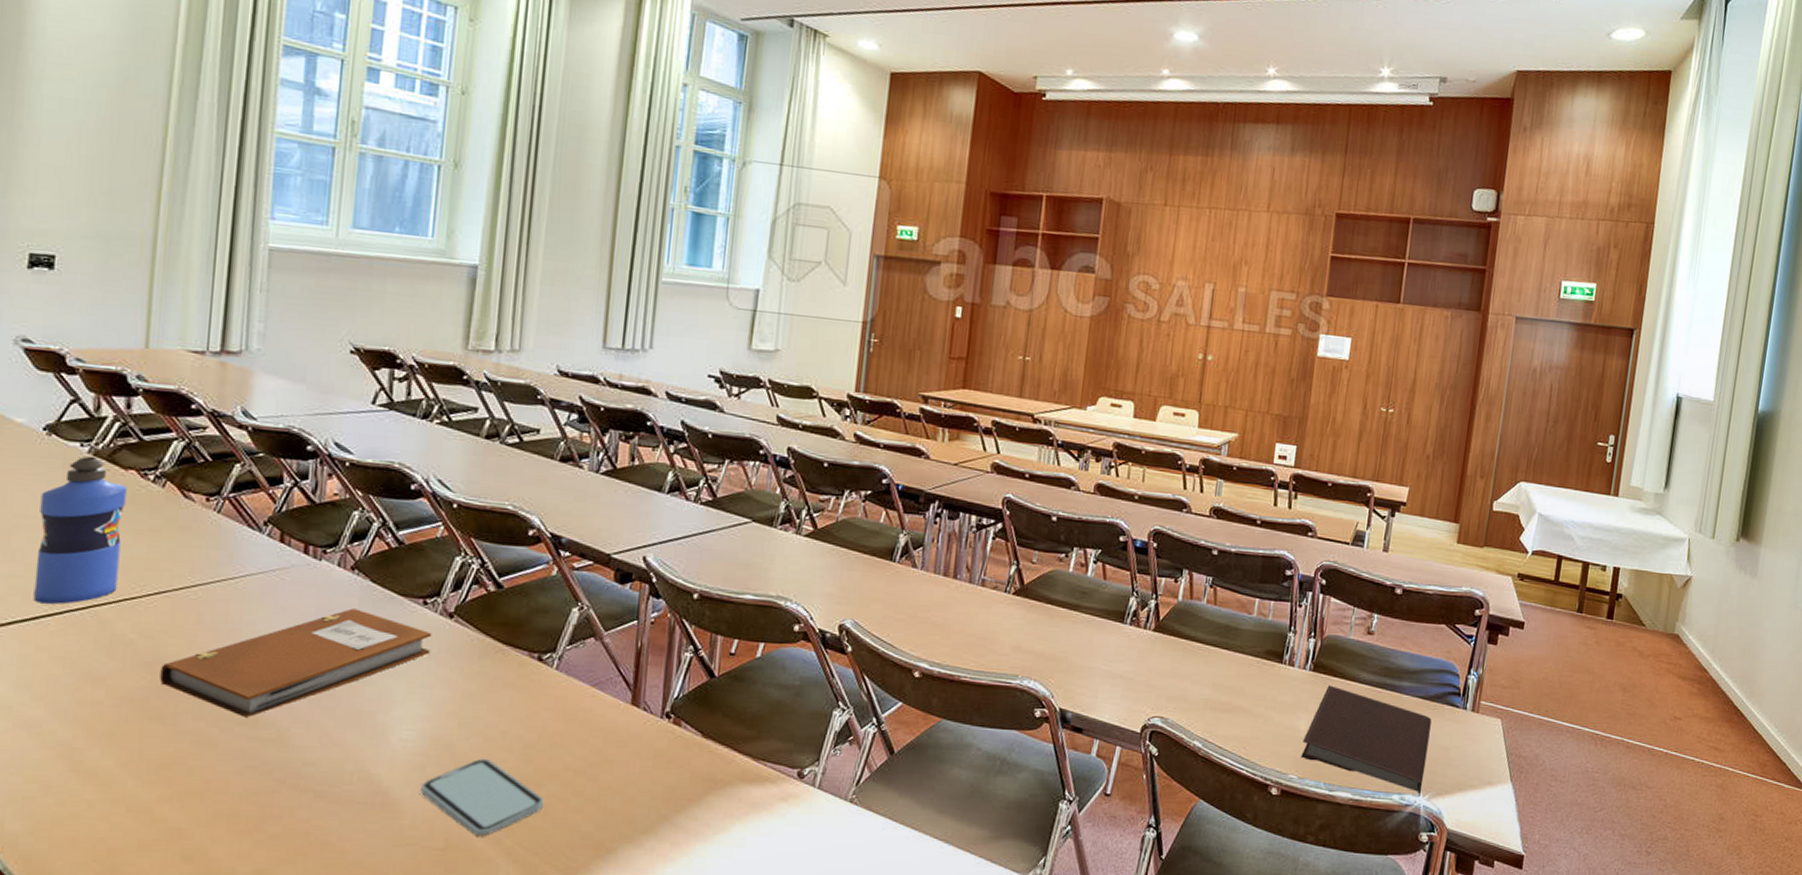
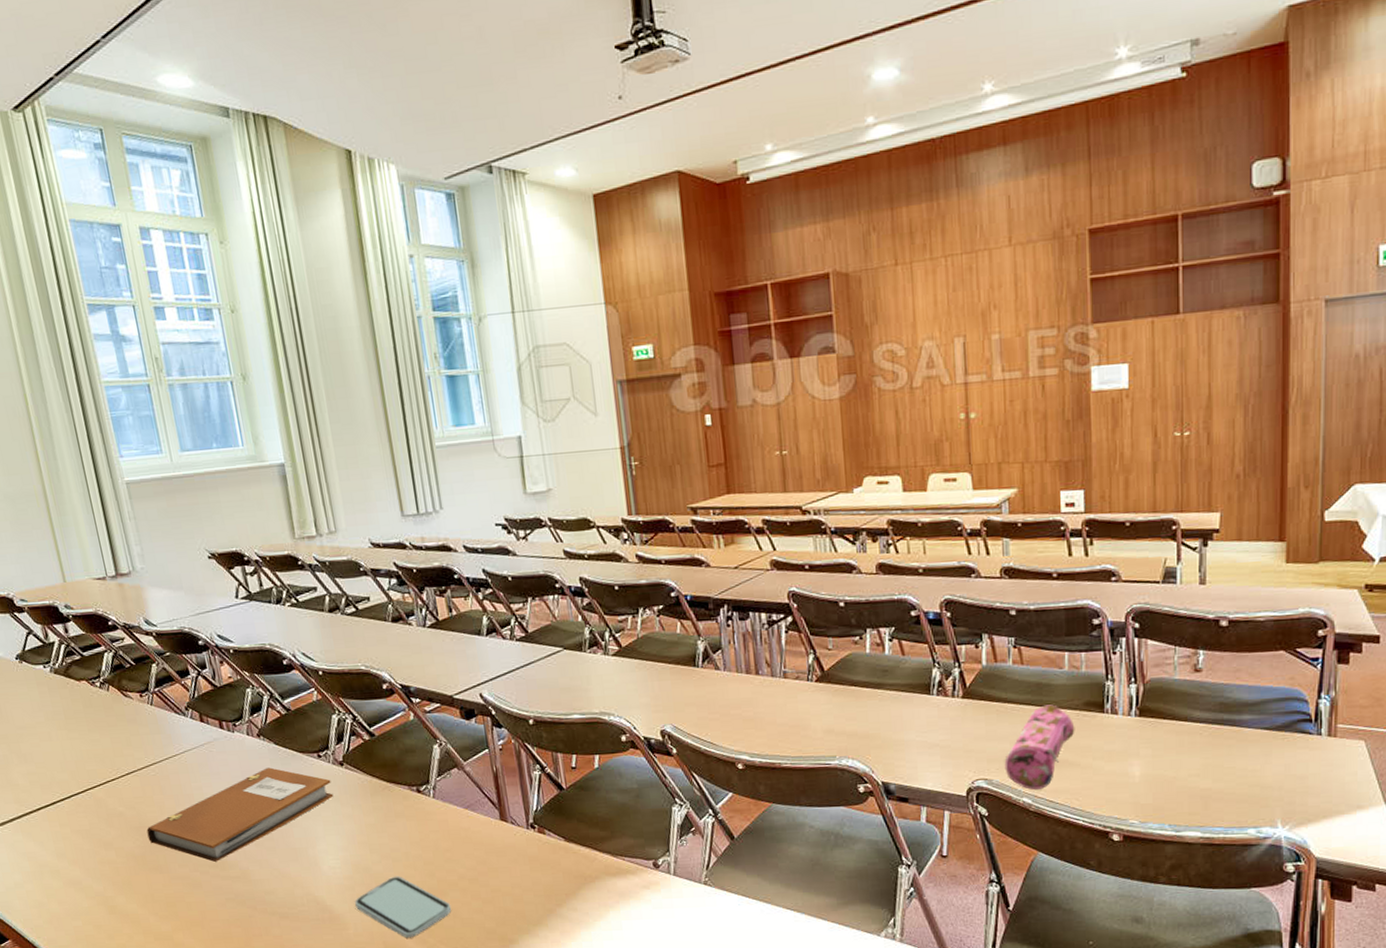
water bottle: present [33,456,127,604] -> none [29,674,100,792]
pencil case: none [1181,648,1254,734] -> present [1004,704,1075,790]
notebook: present [1301,685,1432,796] -> none [1139,728,1282,827]

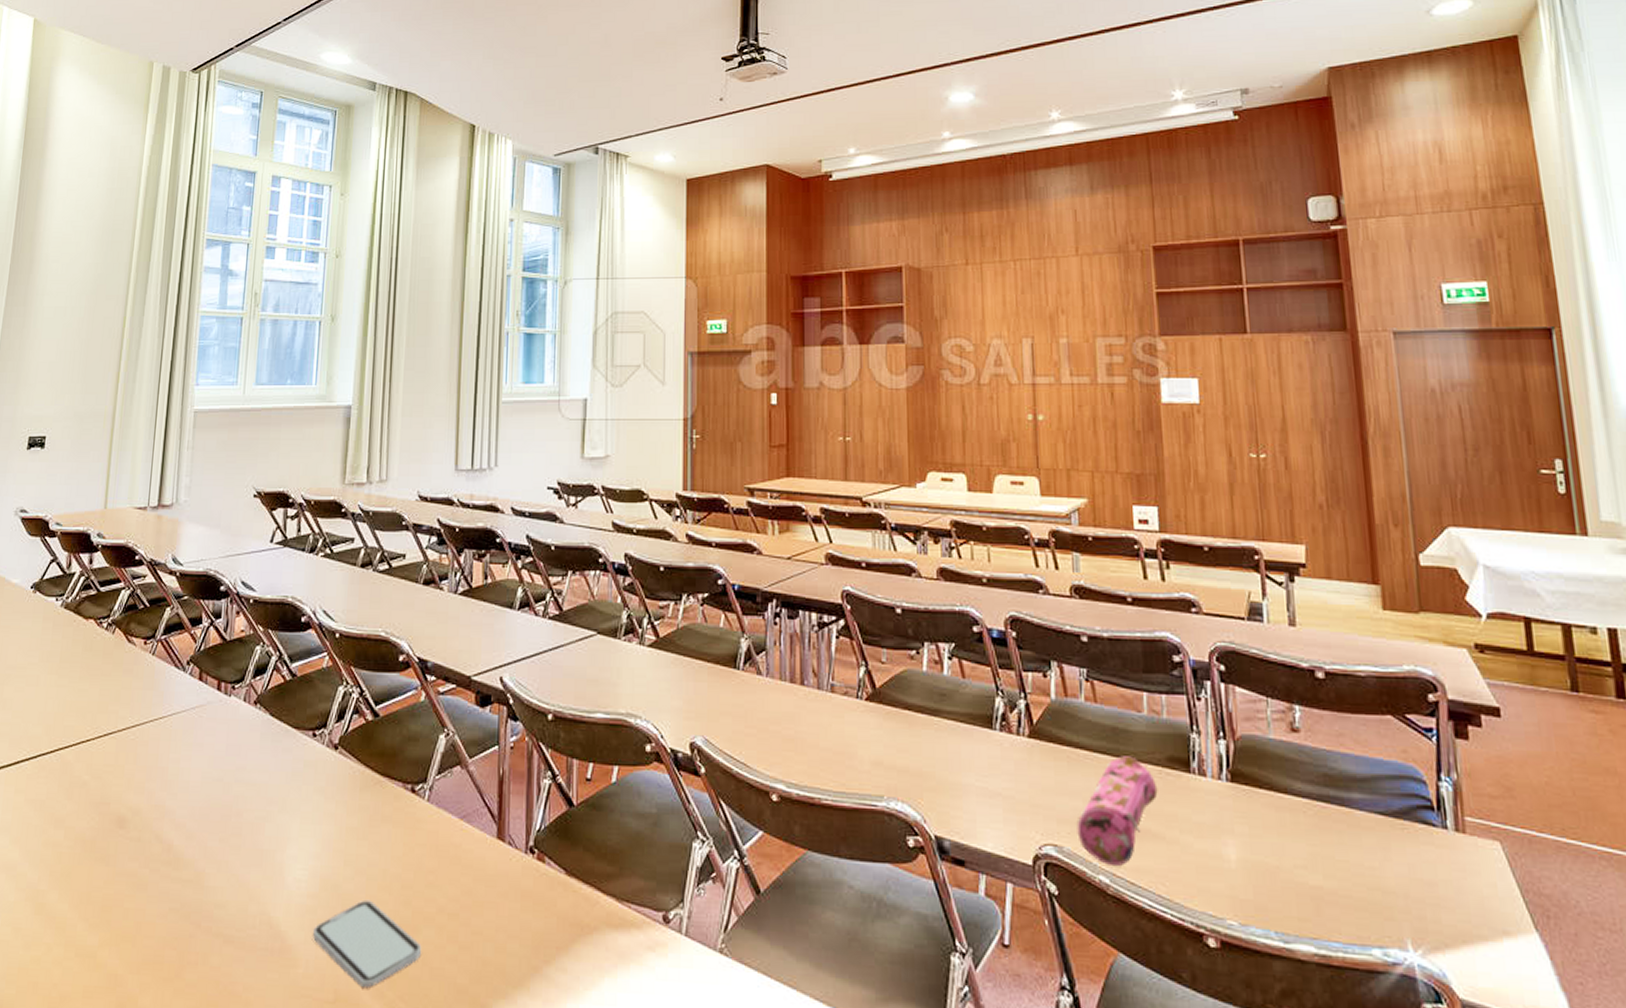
notebook: present [146,767,334,862] -> none [105,743,320,857]

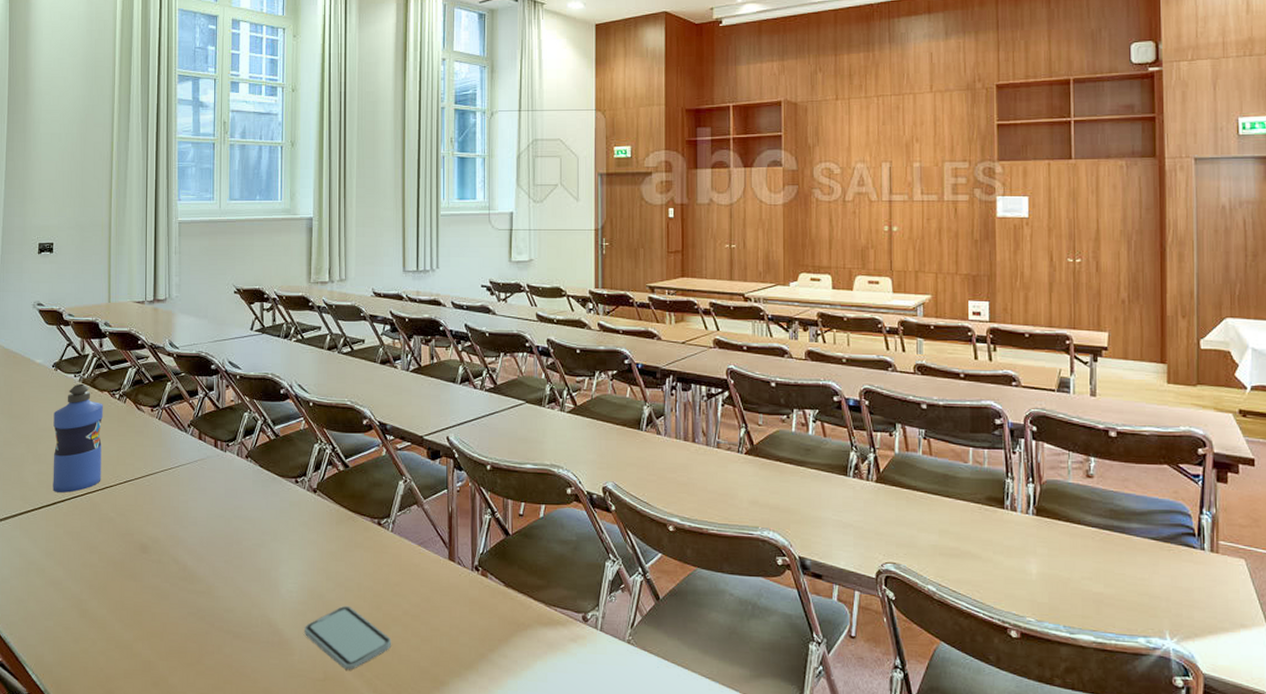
water bottle: none [16,609,87,749] -> present [53,383,103,493]
pencil case: present [1077,756,1158,866] -> none [912,496,978,578]

